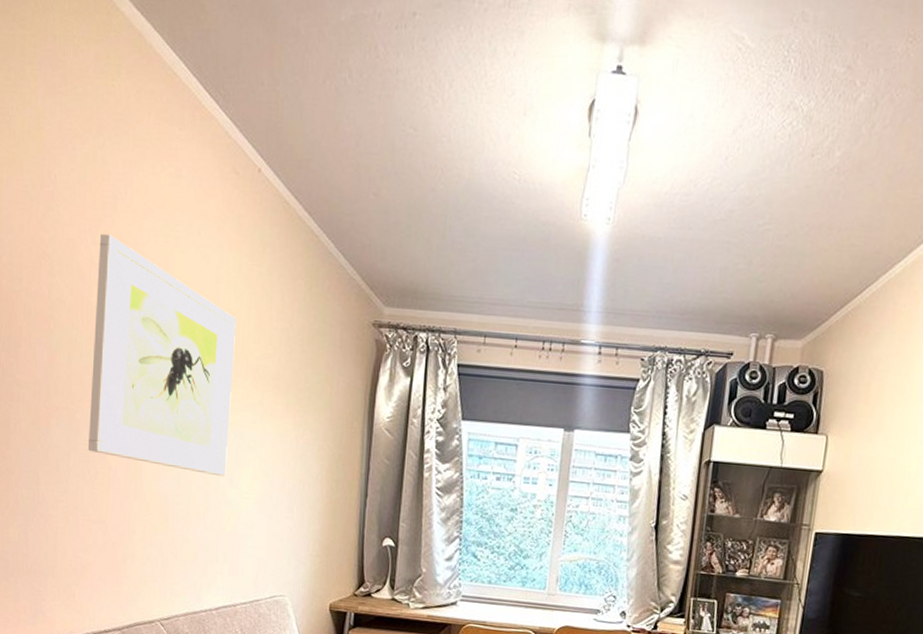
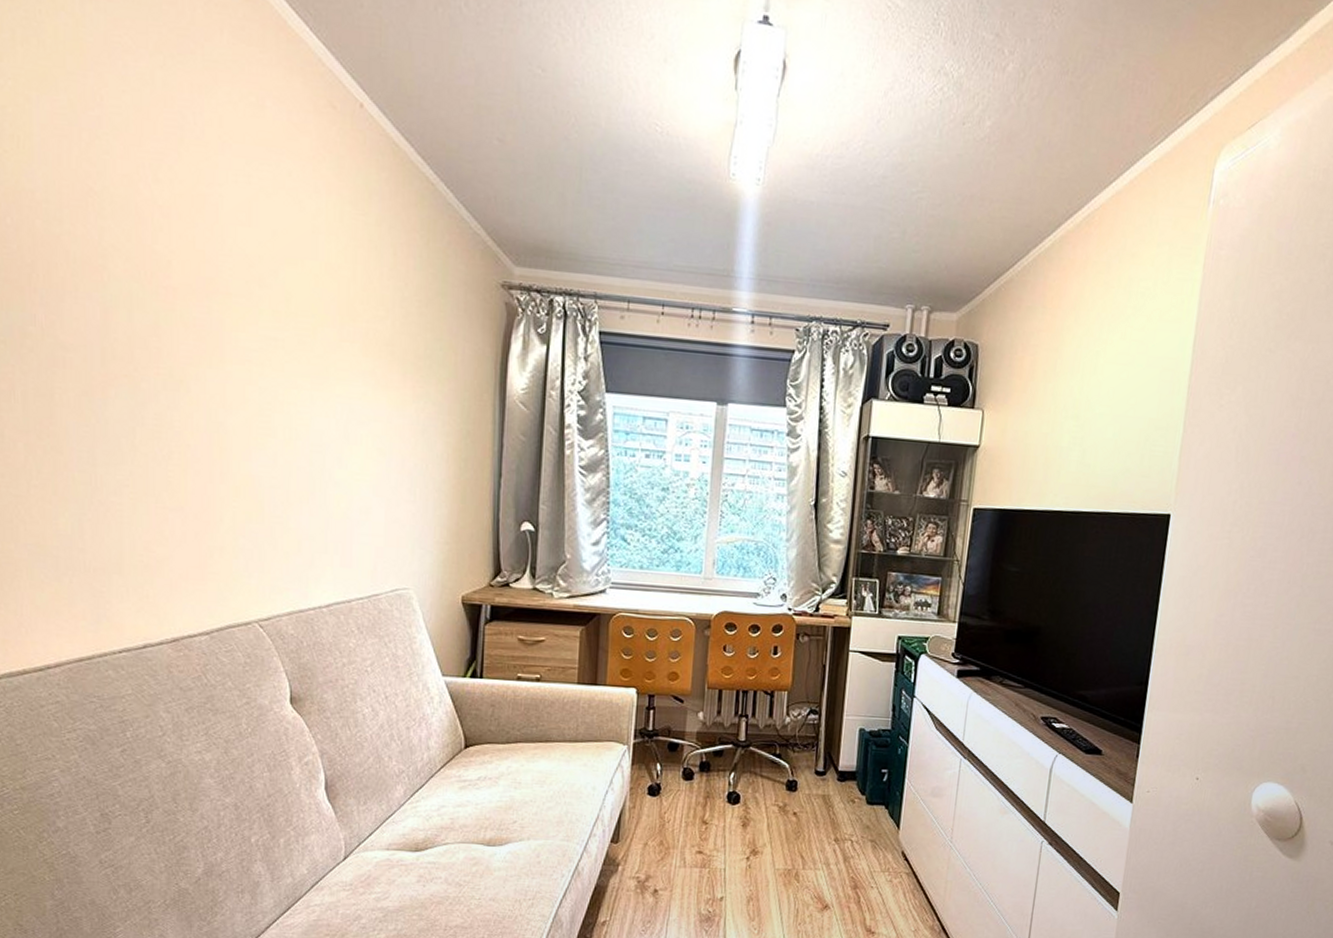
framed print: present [89,233,236,477] -> none [159,169,339,456]

